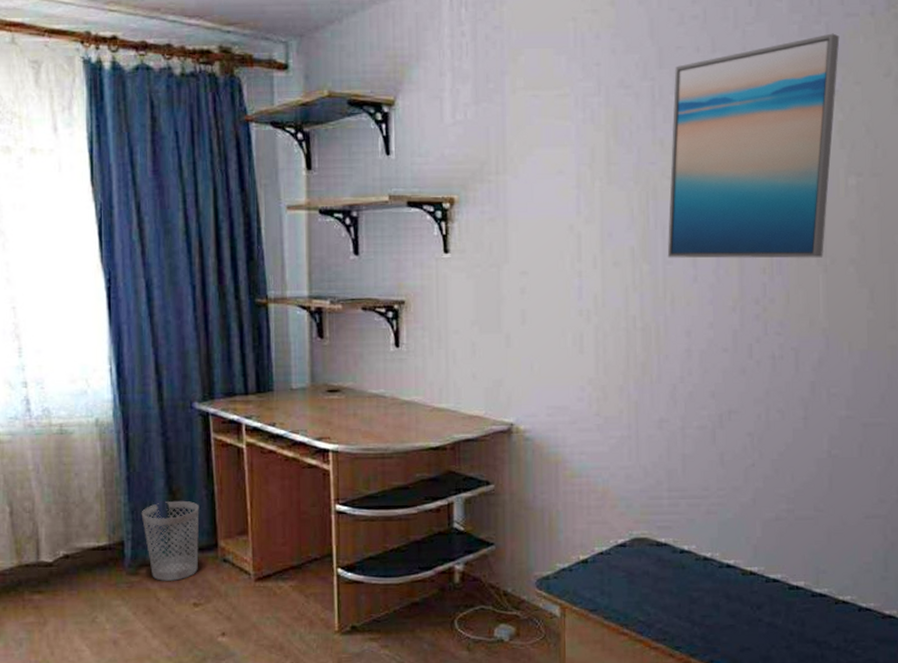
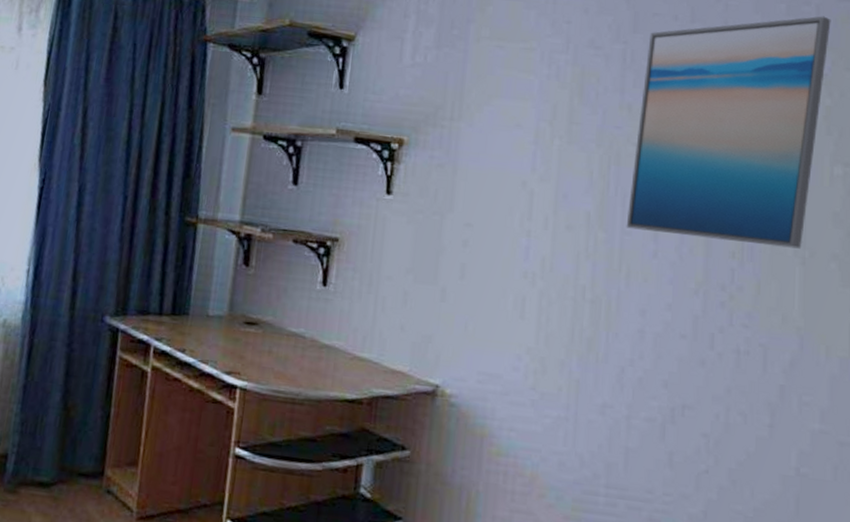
wastebasket: present [141,500,200,581] -> none [30,418,92,506]

